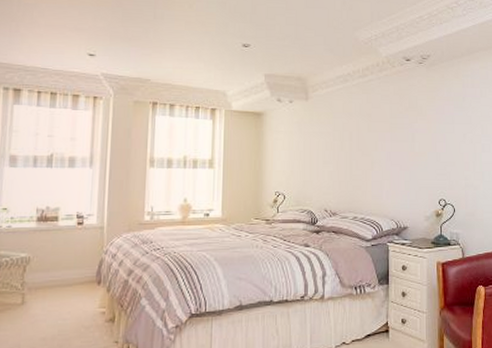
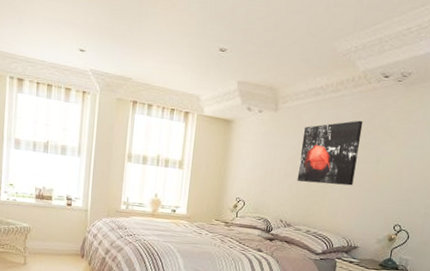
wall art: none [336,102,394,168] -> present [297,120,363,186]

